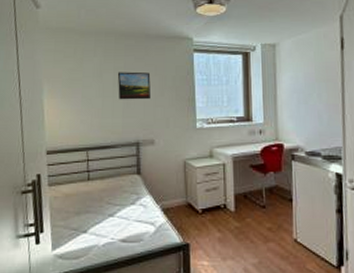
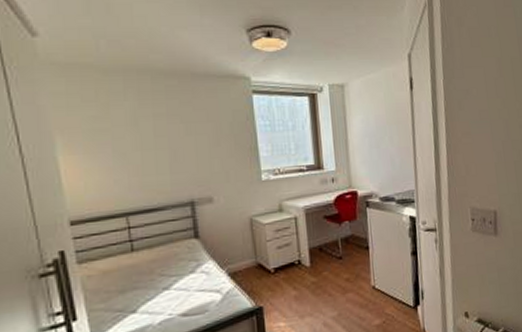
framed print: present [117,71,152,100] -> none [158,118,205,153]

